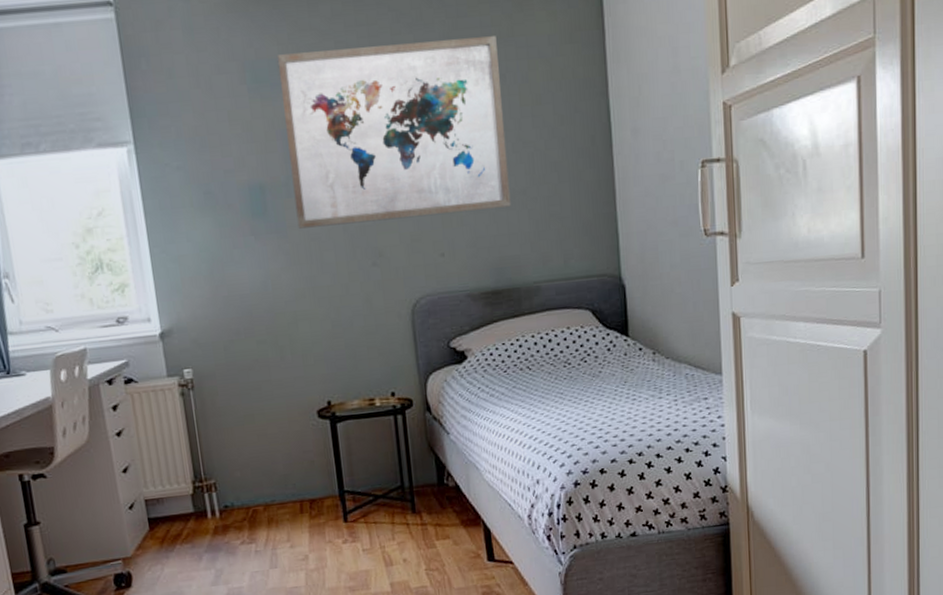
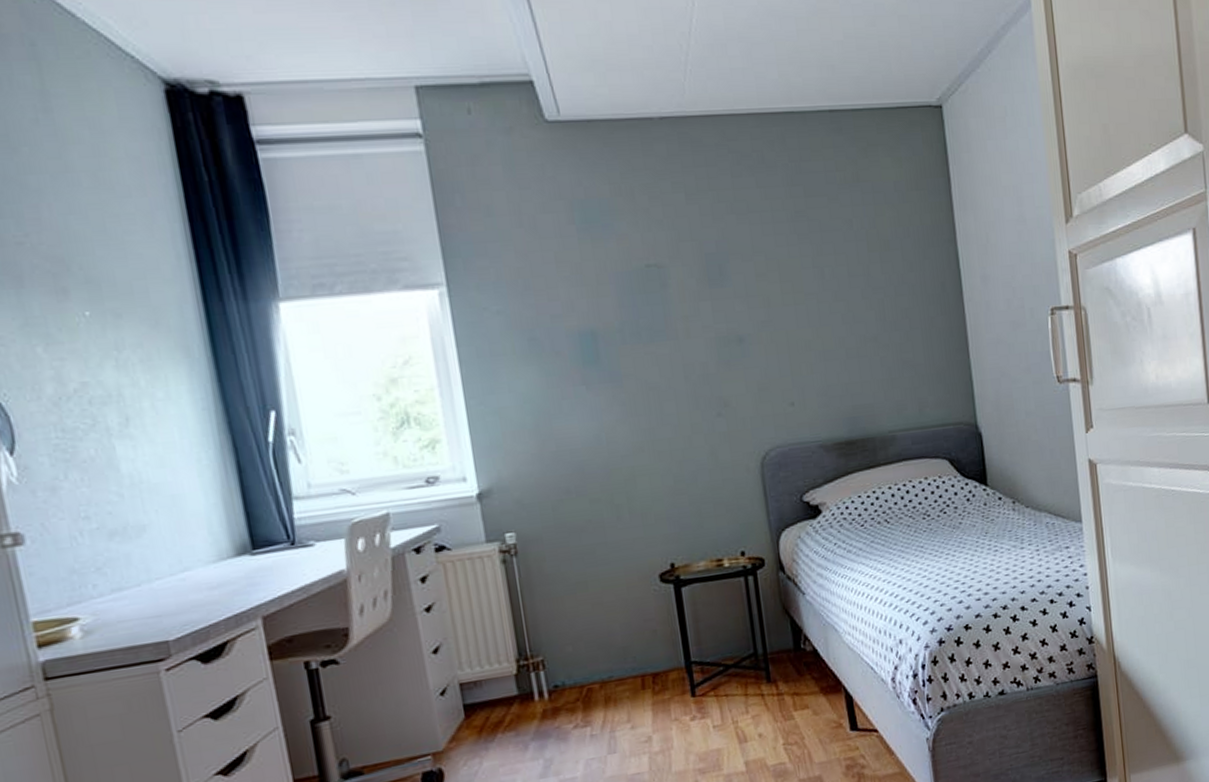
wall art: present [276,36,511,229] -> none [608,181,862,378]

